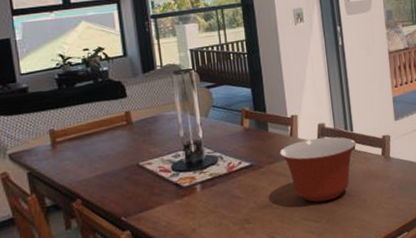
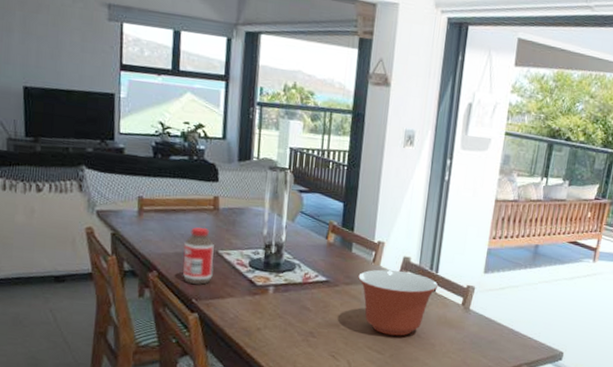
bottle: none [104,143,138,203] -> present [183,226,214,285]

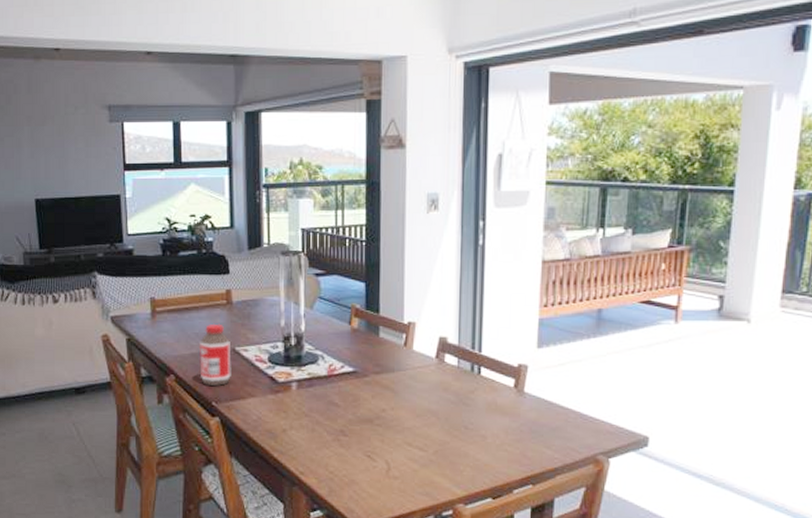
mixing bowl: present [358,269,439,336] -> none [389,353,484,429]

